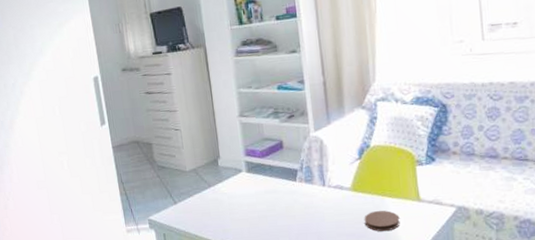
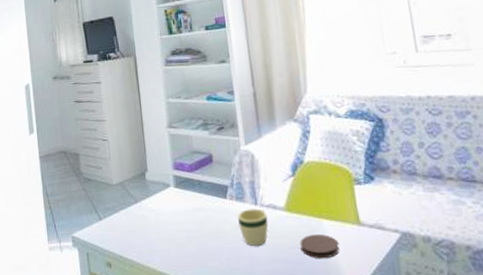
mug: none [307,189,336,222] -> present [238,208,269,246]

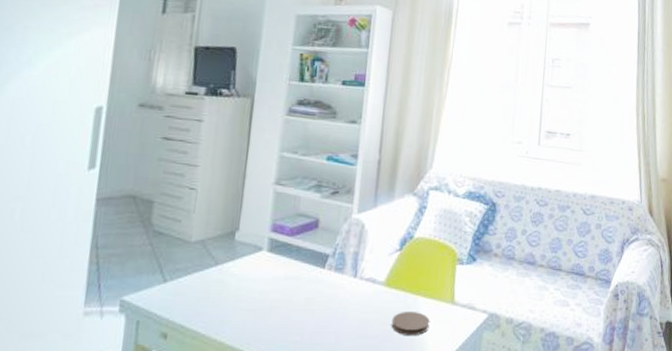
mug: present [238,208,269,246] -> none [332,281,365,320]

